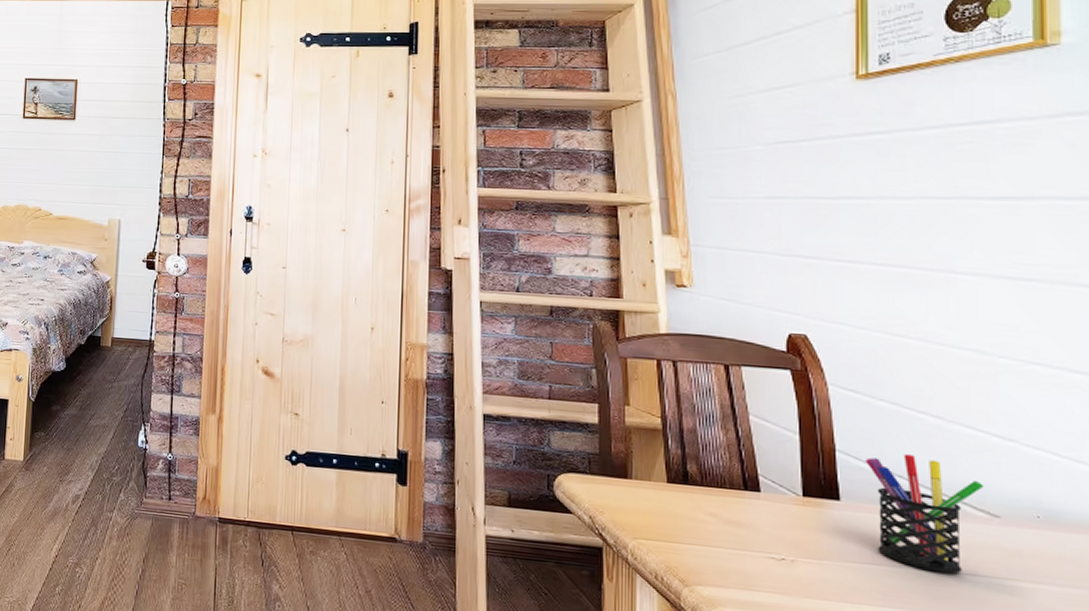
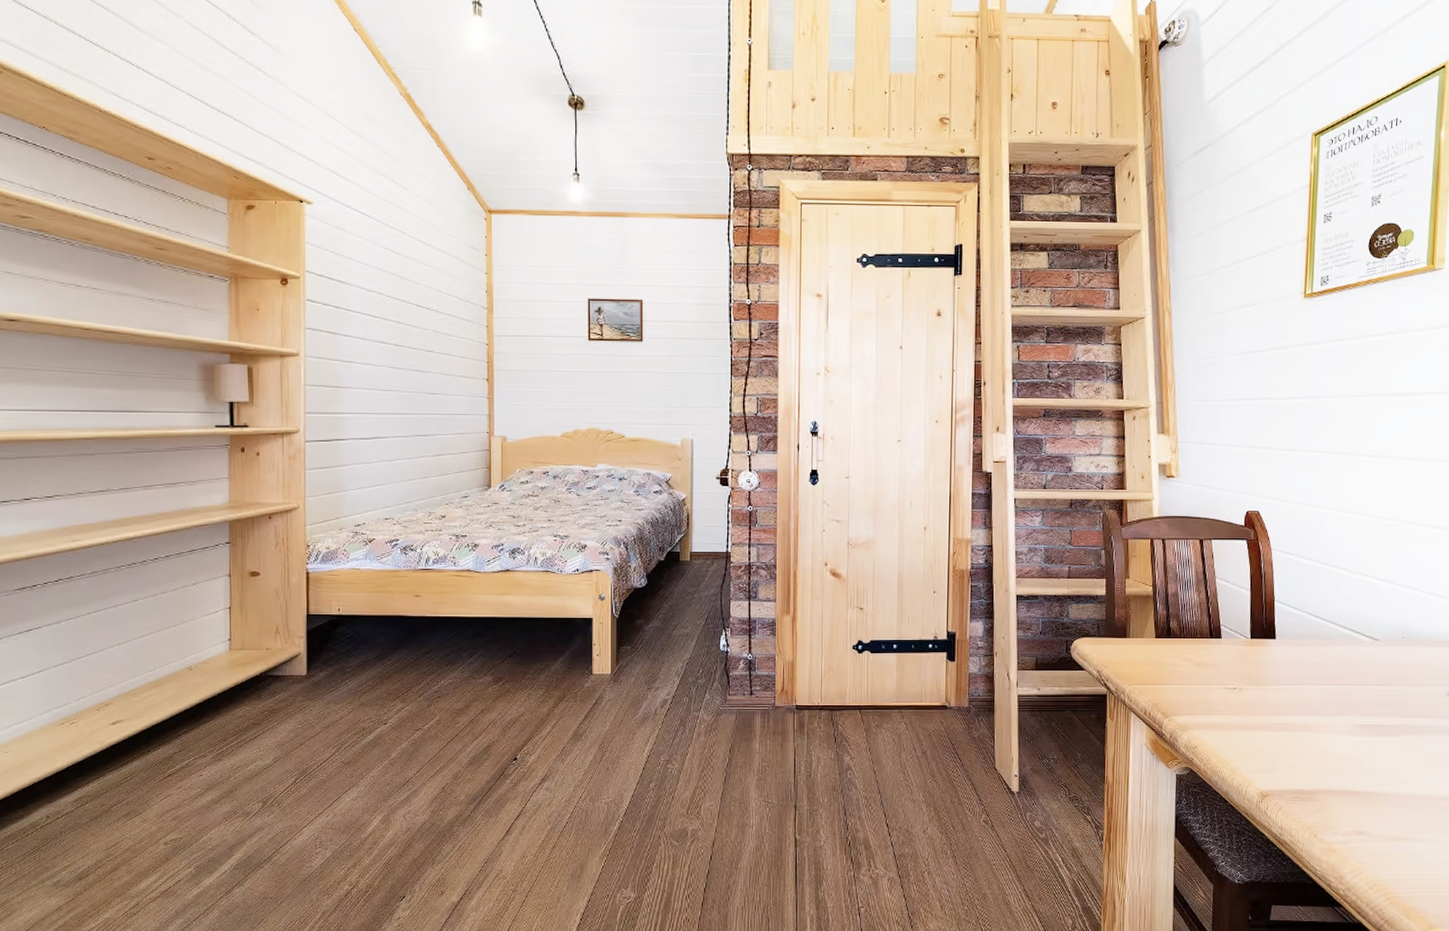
pen holder: present [866,454,984,574] -> none [1295,599,1371,685]

